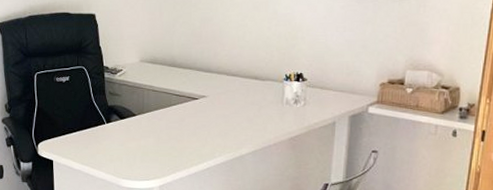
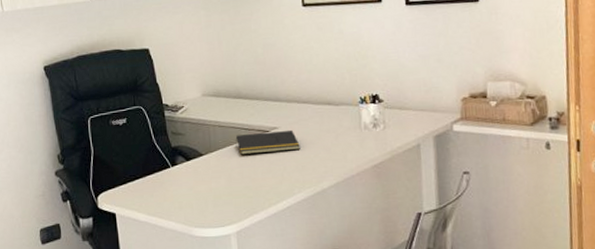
notepad: none [166,99,225,119] -> present [235,129,300,155]

